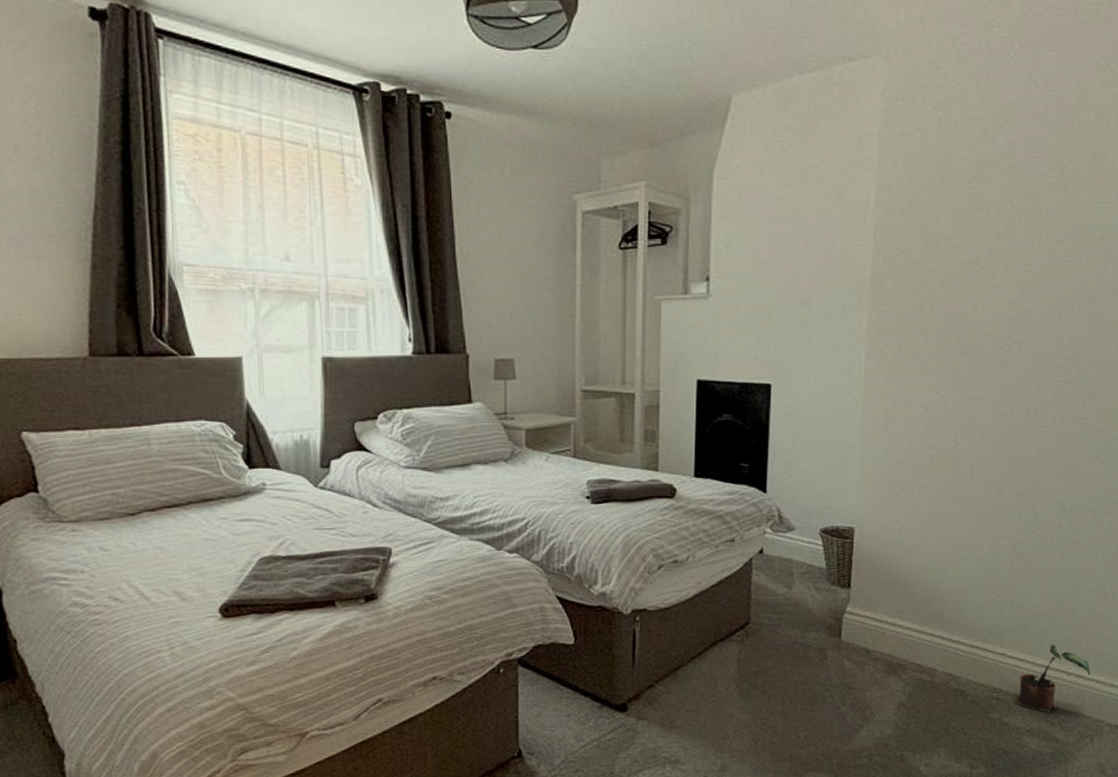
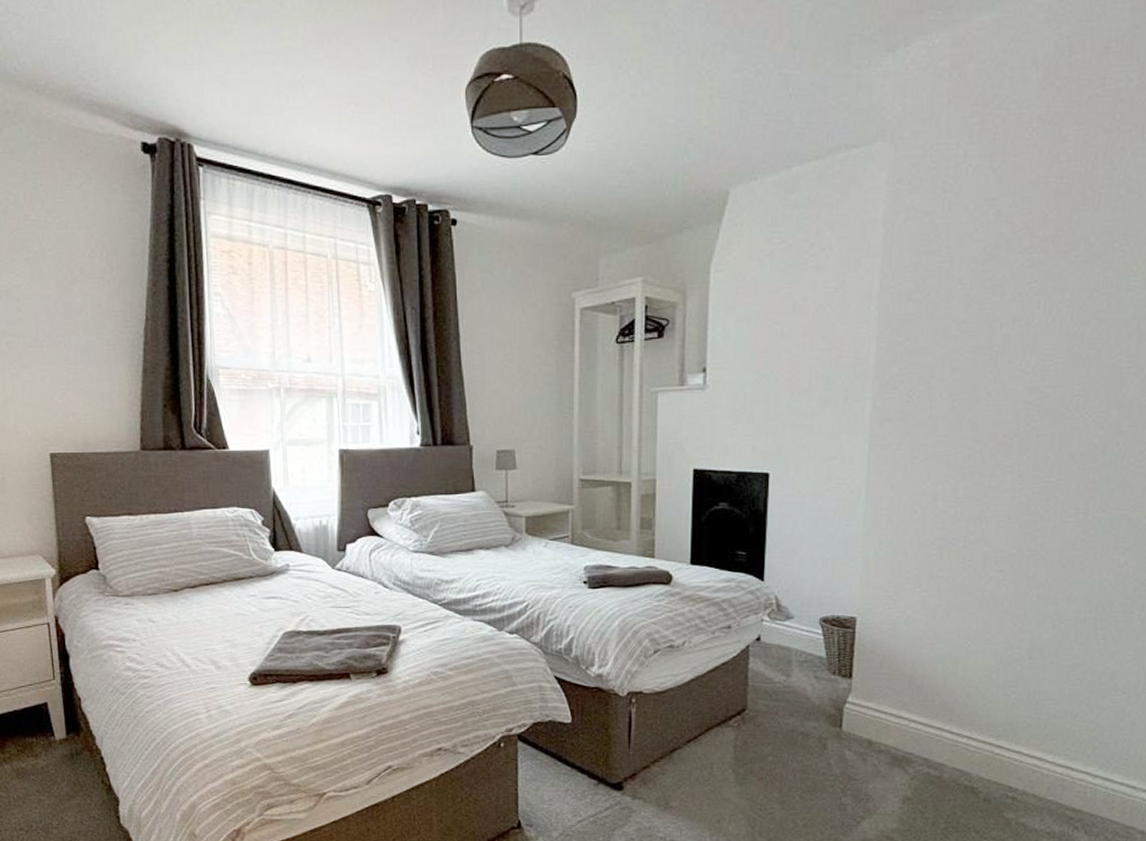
potted plant: present [1013,645,1091,712] -> none [1031,745,1120,815]

